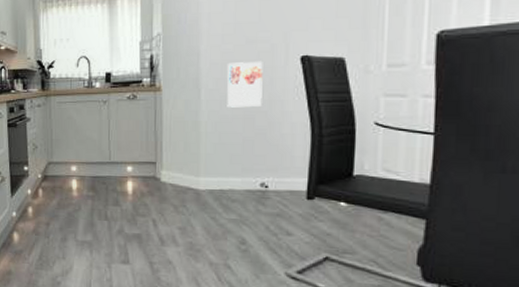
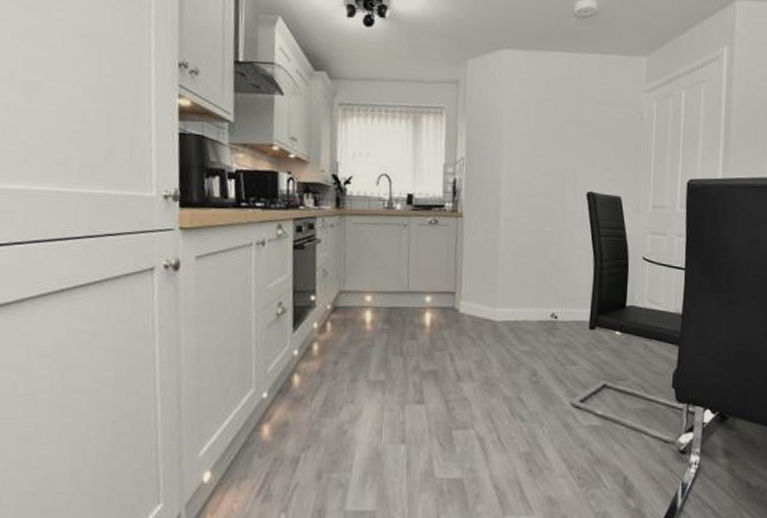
wall art: present [226,61,263,108] -> none [523,193,556,239]

